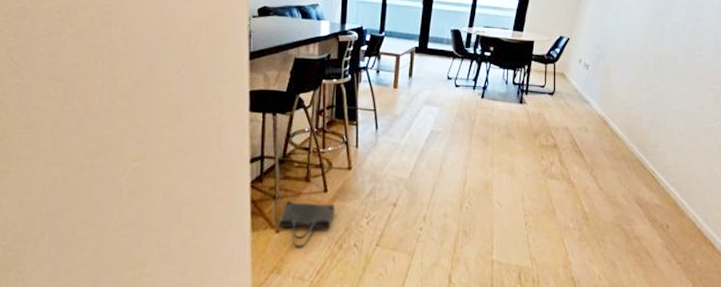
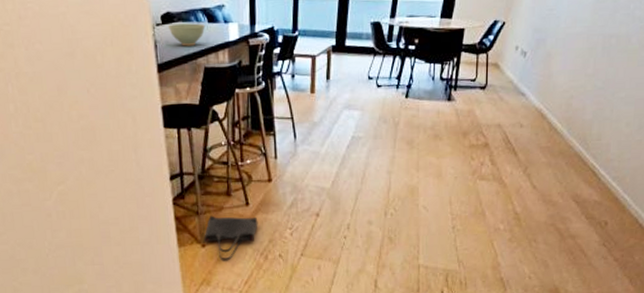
bowl: none [264,17,299,38] -> present [168,23,206,46]

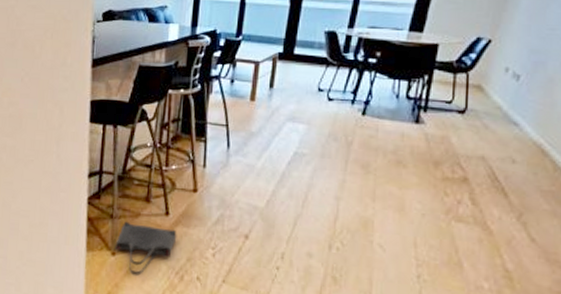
bowl: present [168,23,206,46] -> none [108,22,146,44]

